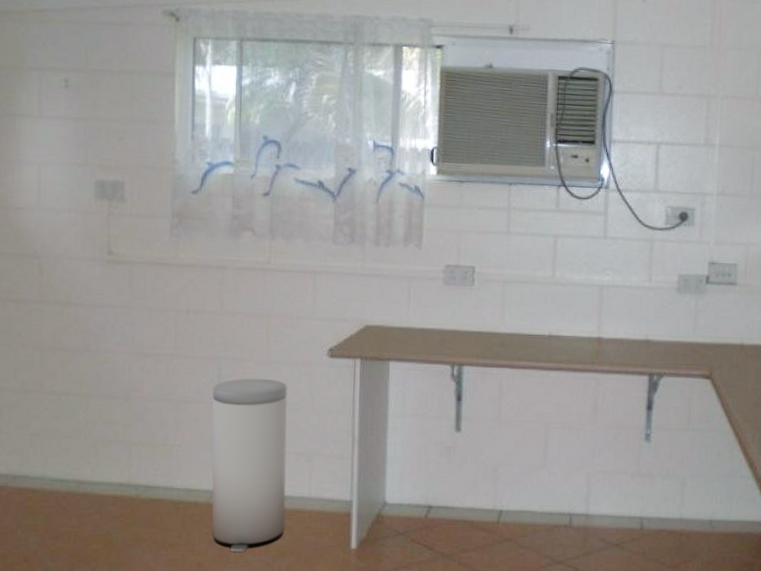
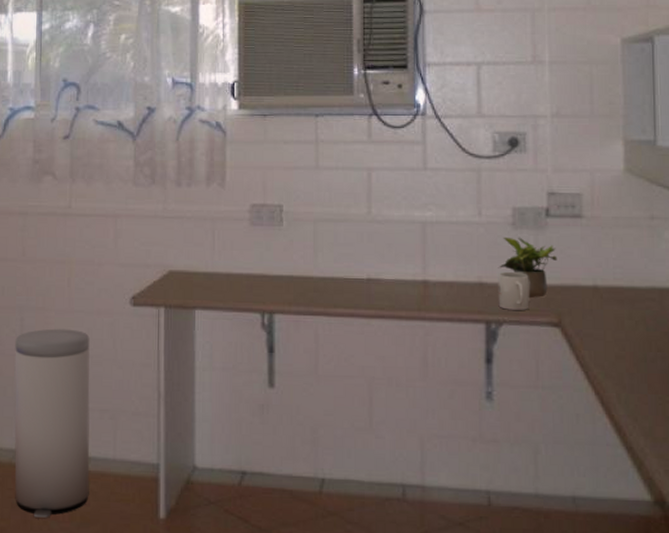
mug: none [661,330,688,365] -> present [498,271,530,311]
potted plant: none [662,300,713,354] -> present [498,237,558,299]

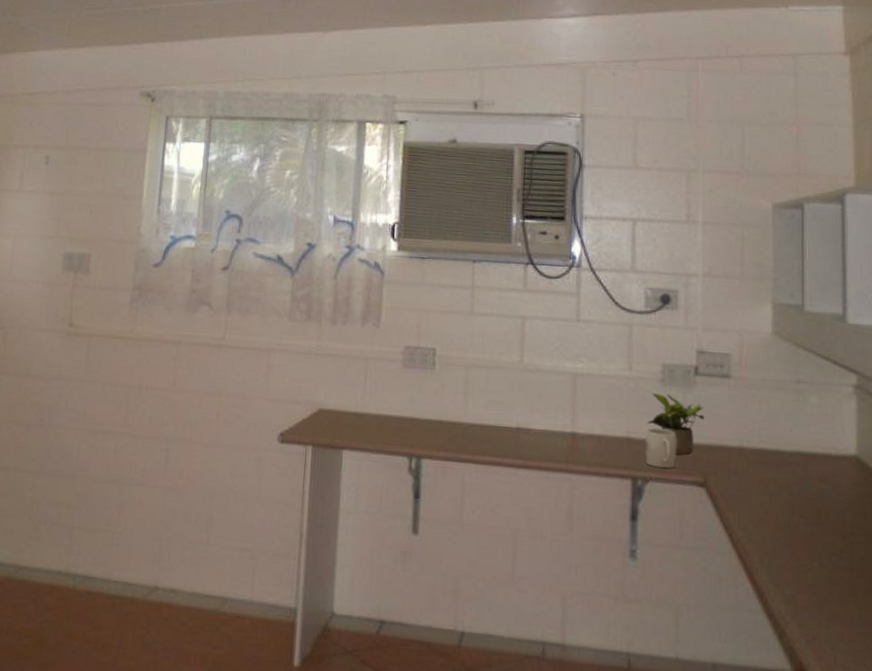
pedal bin: present [14,328,90,519] -> none [146,462,235,661]

